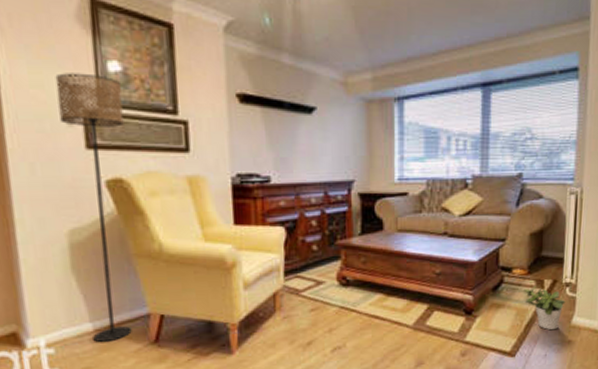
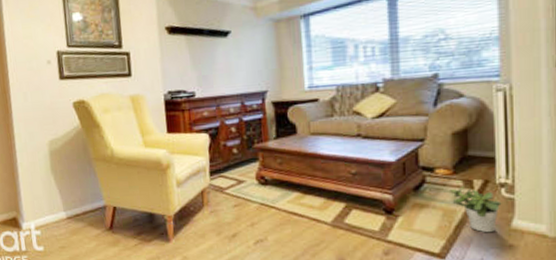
floor lamp: present [55,73,132,343] -> none [39,24,93,228]

